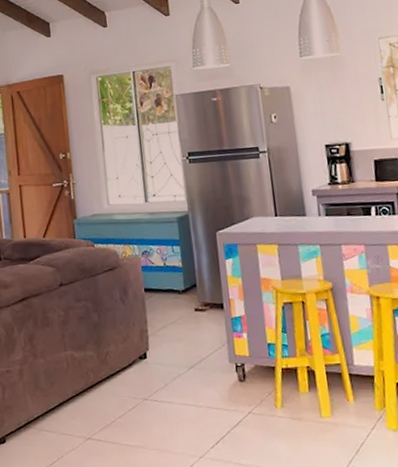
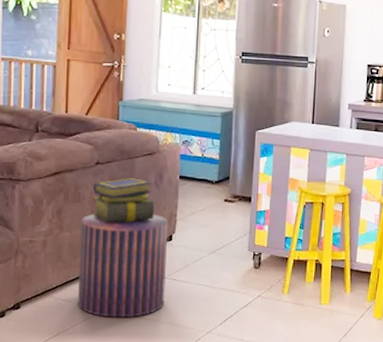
pouf: none [53,331,149,447] -> present [78,214,169,318]
stack of books: none [60,296,125,346] -> present [93,178,155,223]

